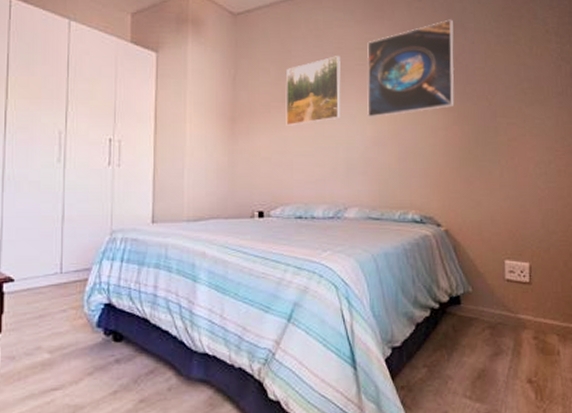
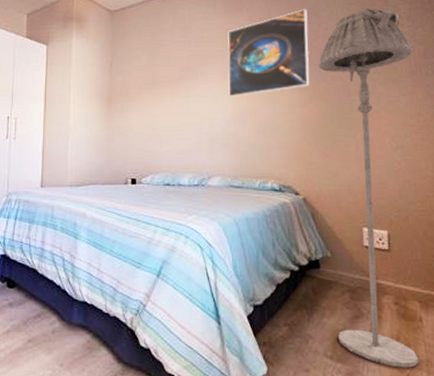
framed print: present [285,56,341,126] -> none [155,44,204,105]
floor lamp: none [464,20,560,404] -> present [318,8,419,368]

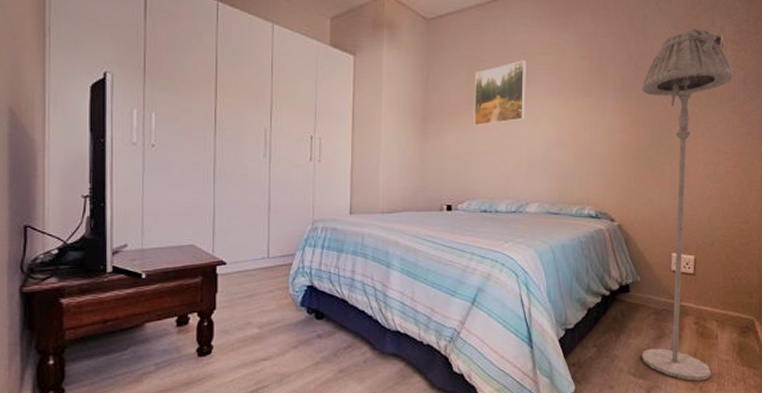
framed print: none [155,44,204,105] -> present [474,60,526,126]
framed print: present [227,9,310,98] -> none [550,26,634,120]

